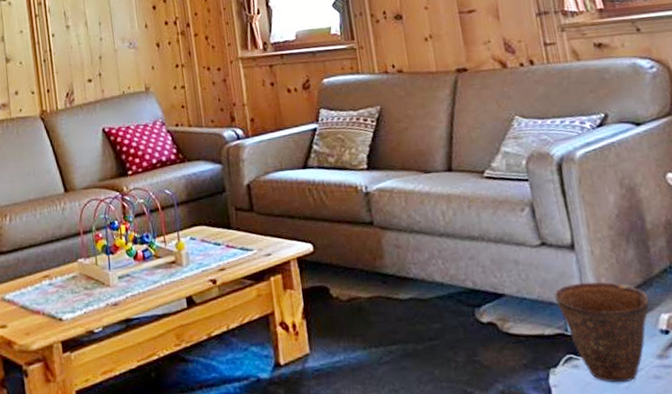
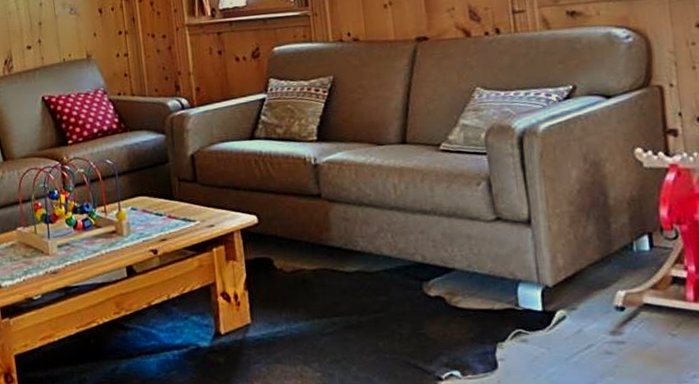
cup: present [554,281,650,383] -> none [507,257,607,358]

